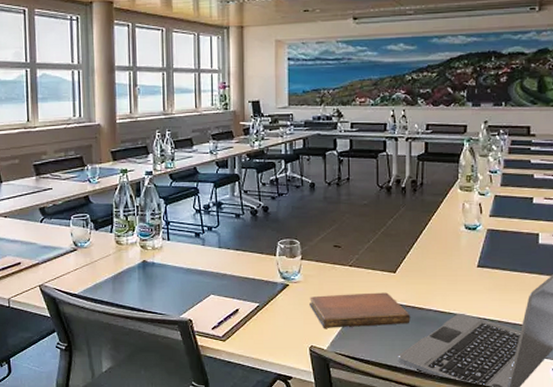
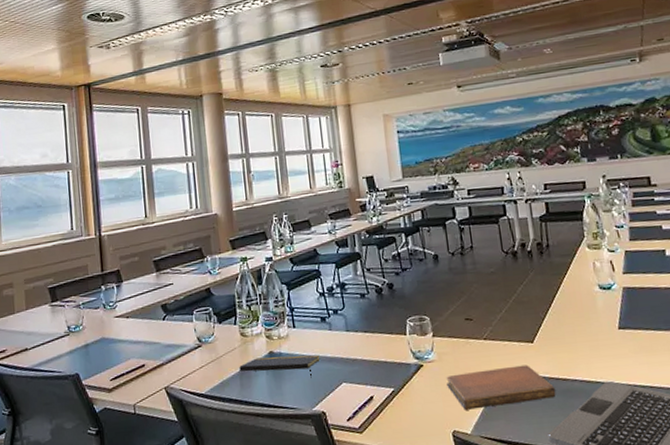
notepad: none [113,265,191,288] -> present [239,354,320,378]

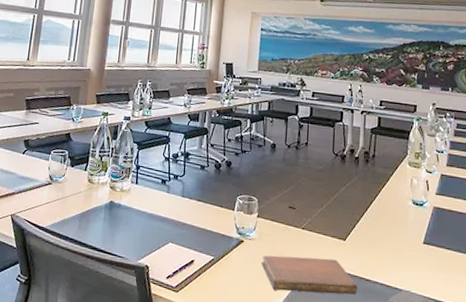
notepad: present [239,354,320,378] -> none [80,204,154,233]

